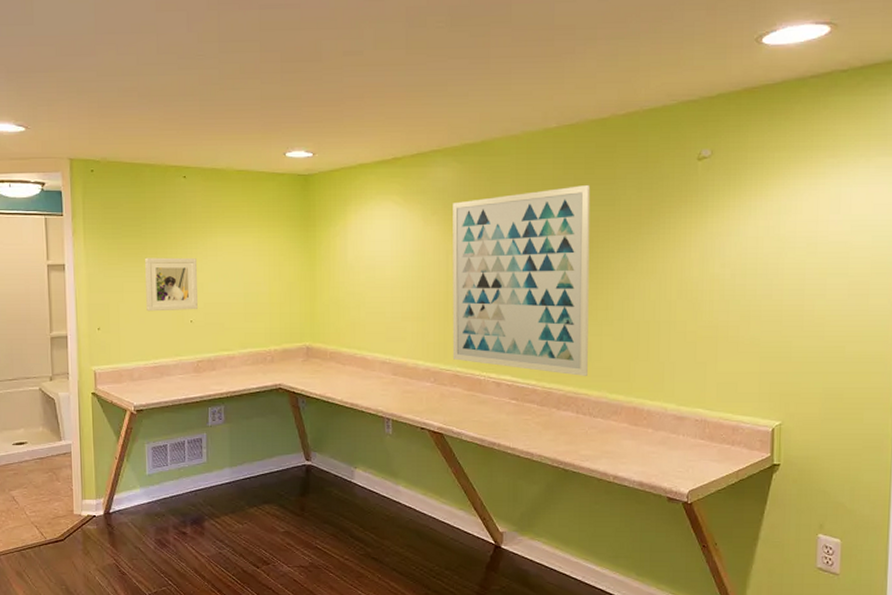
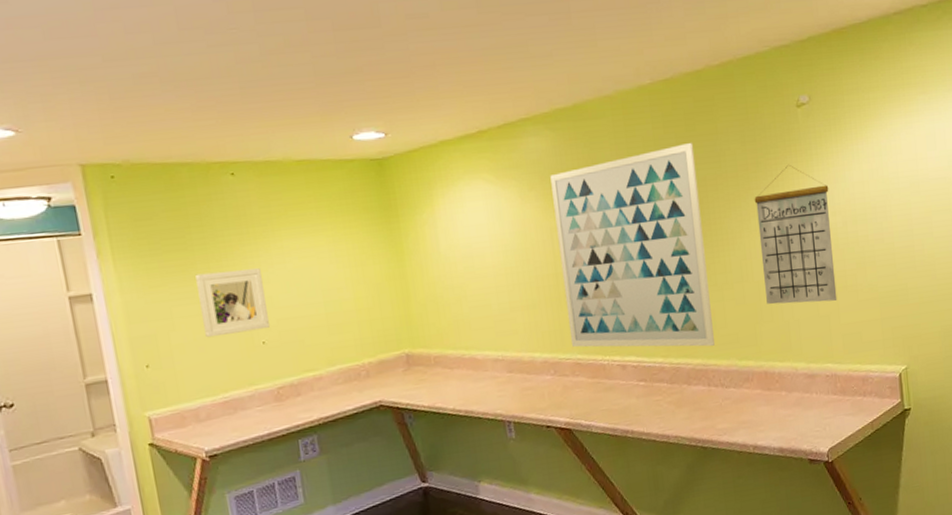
calendar: none [644,213,721,349] -> present [754,164,837,305]

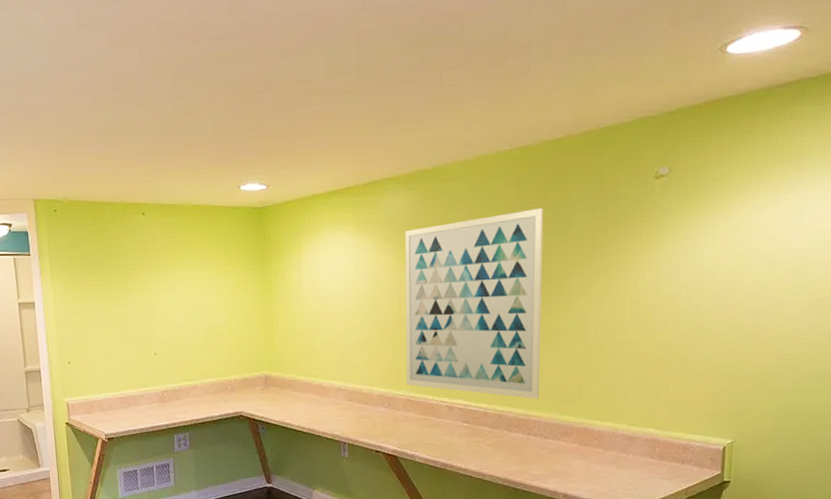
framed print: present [195,268,270,338] -> none [109,292,161,345]
calendar: present [754,164,837,305] -> none [596,234,677,370]

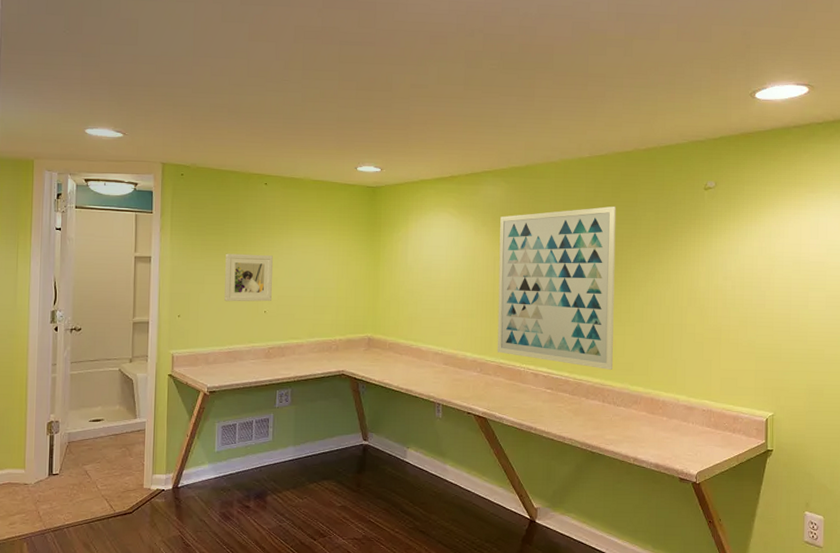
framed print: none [109,292,161,345] -> present [224,253,273,302]

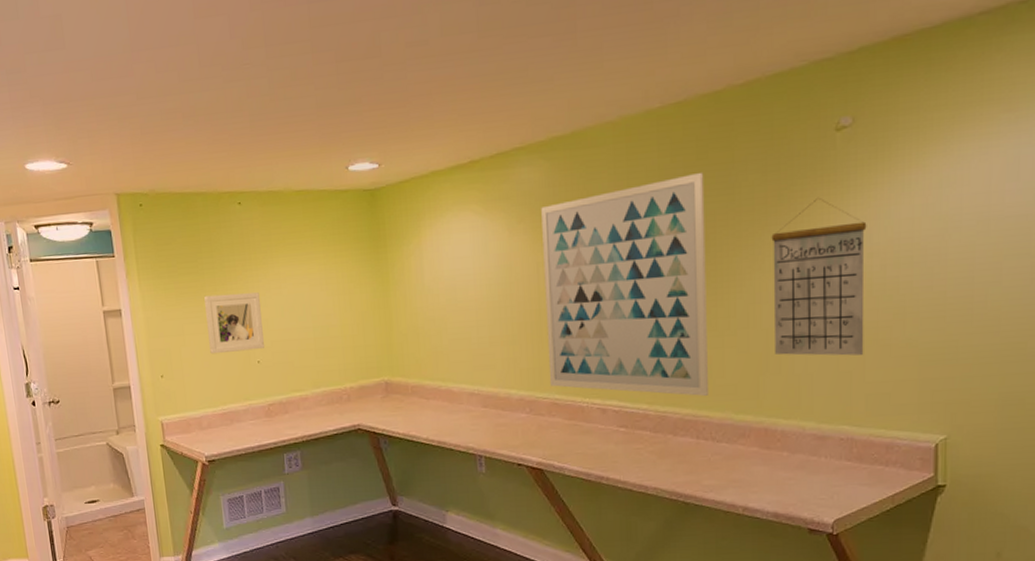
calendar: none [660,233,723,349] -> present [771,197,867,356]

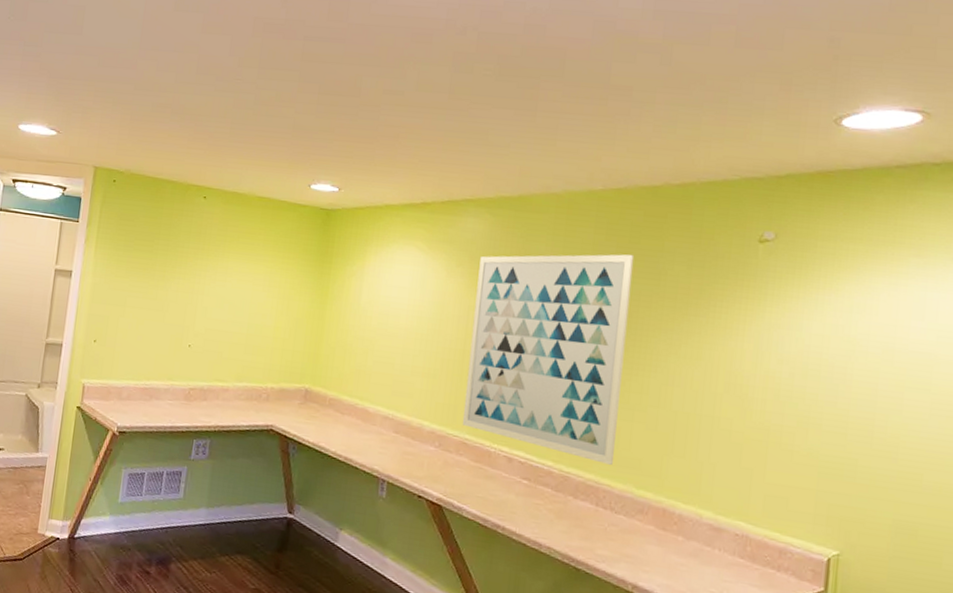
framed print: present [204,292,264,354] -> none [146,274,204,335]
calendar: present [771,197,867,356] -> none [681,298,780,455]

